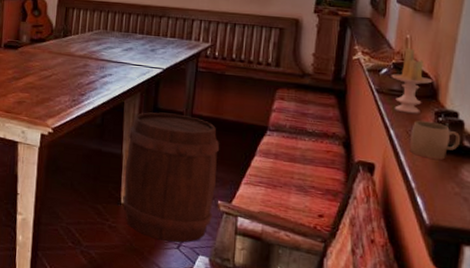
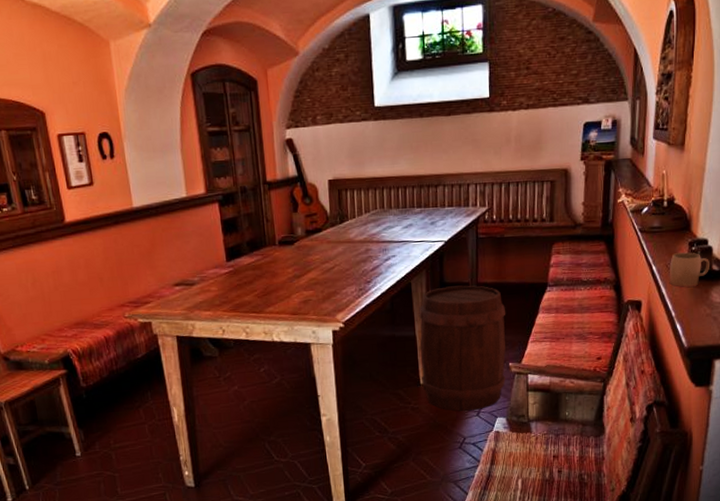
candle: present [391,47,433,115] -> none [651,183,686,249]

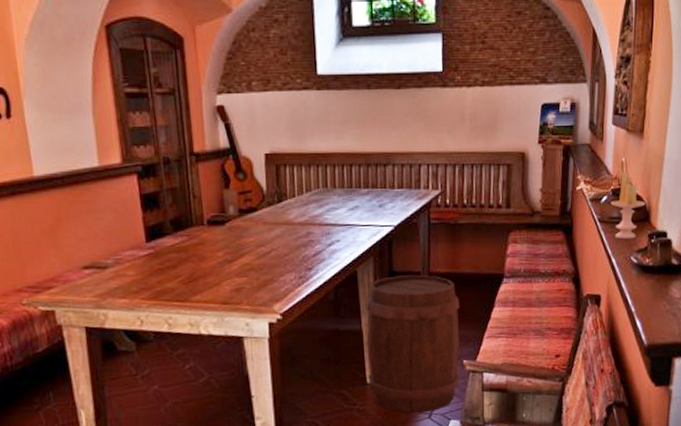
candle: none [651,183,686,249] -> present [610,171,646,241]
mug: present [669,252,709,288] -> none [628,245,669,282]

